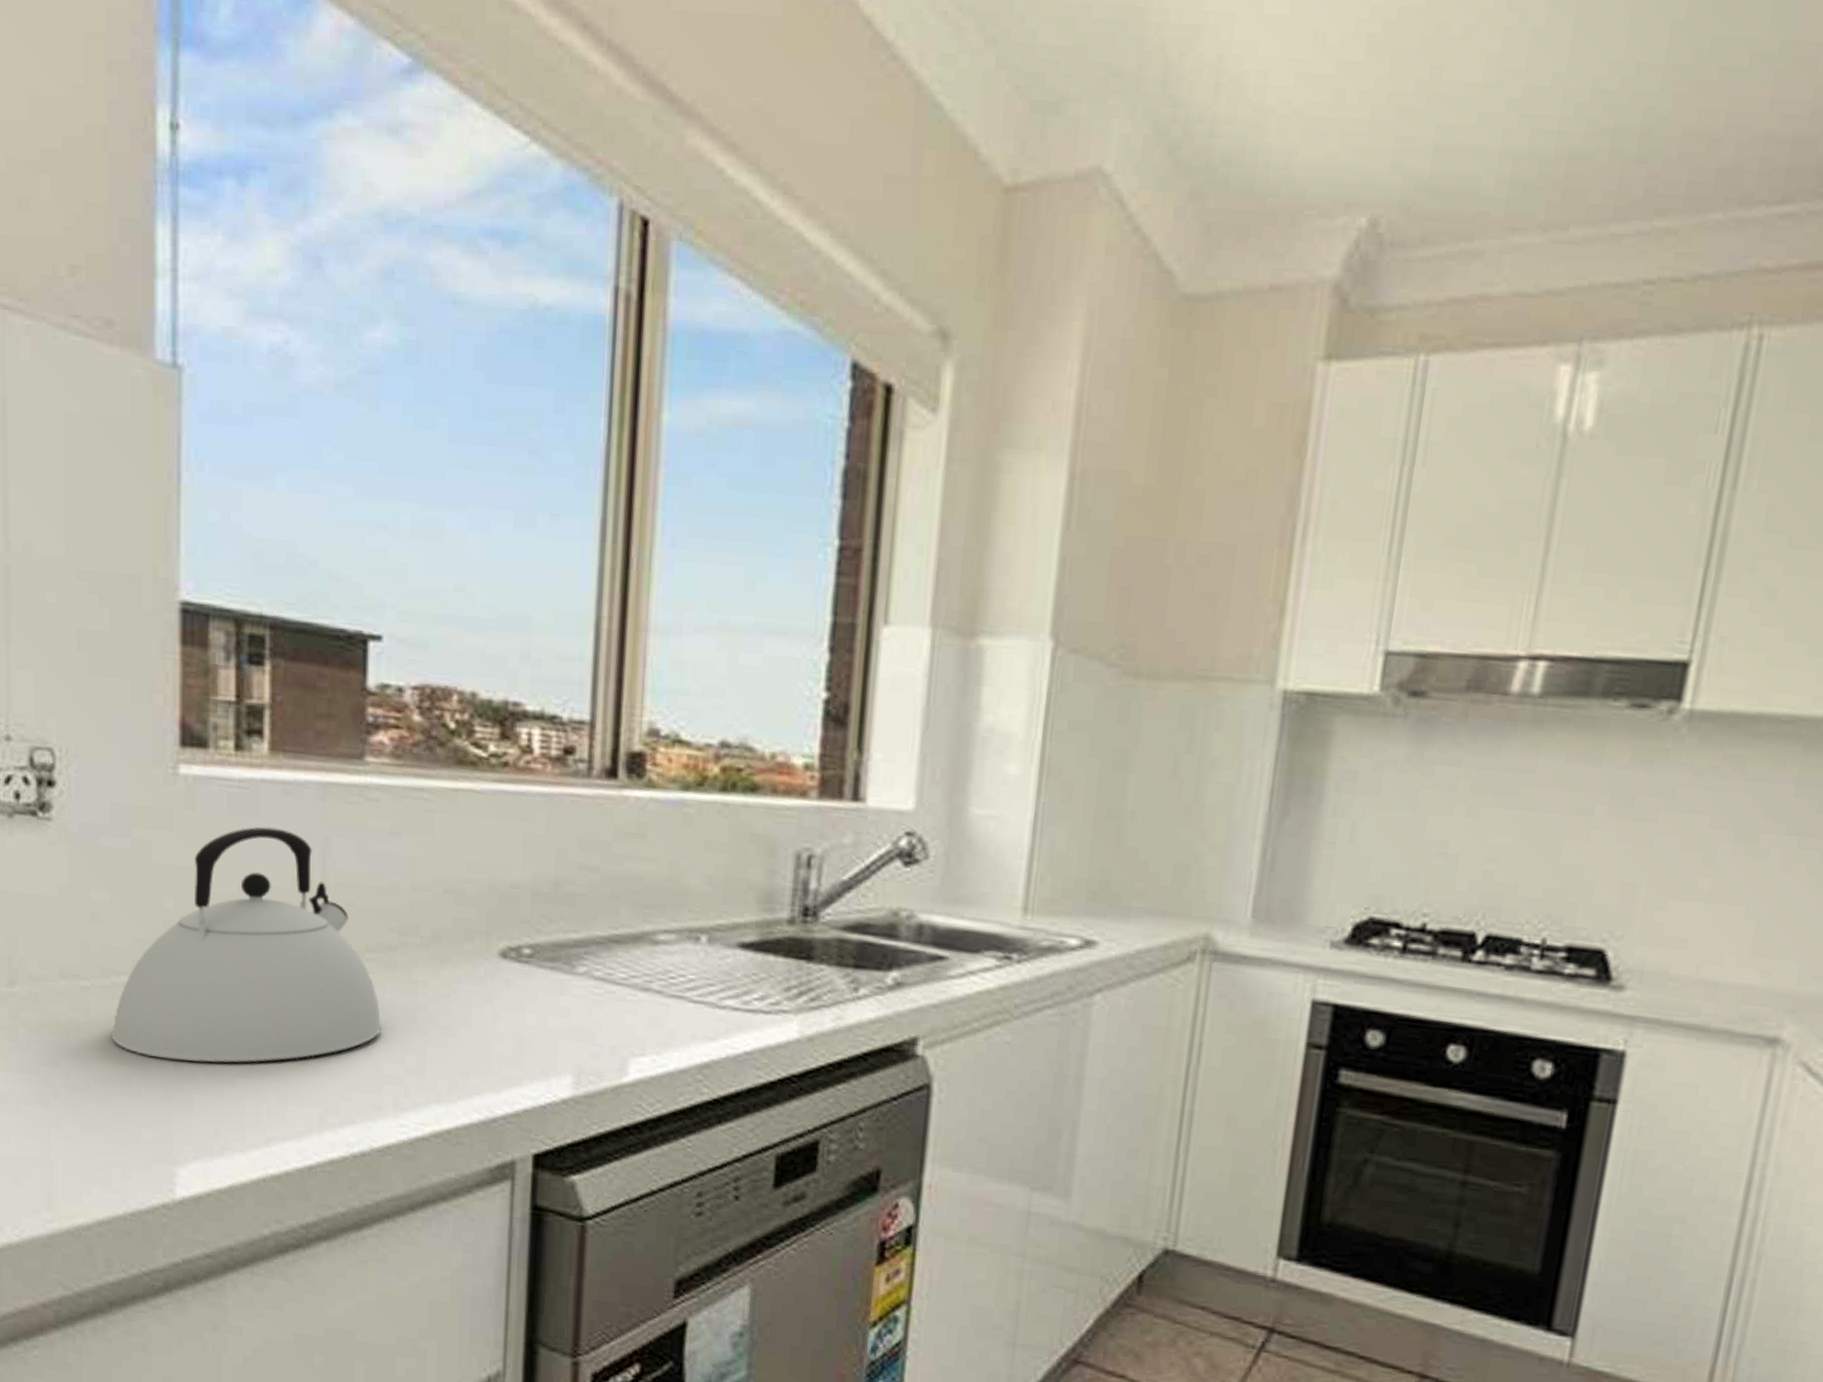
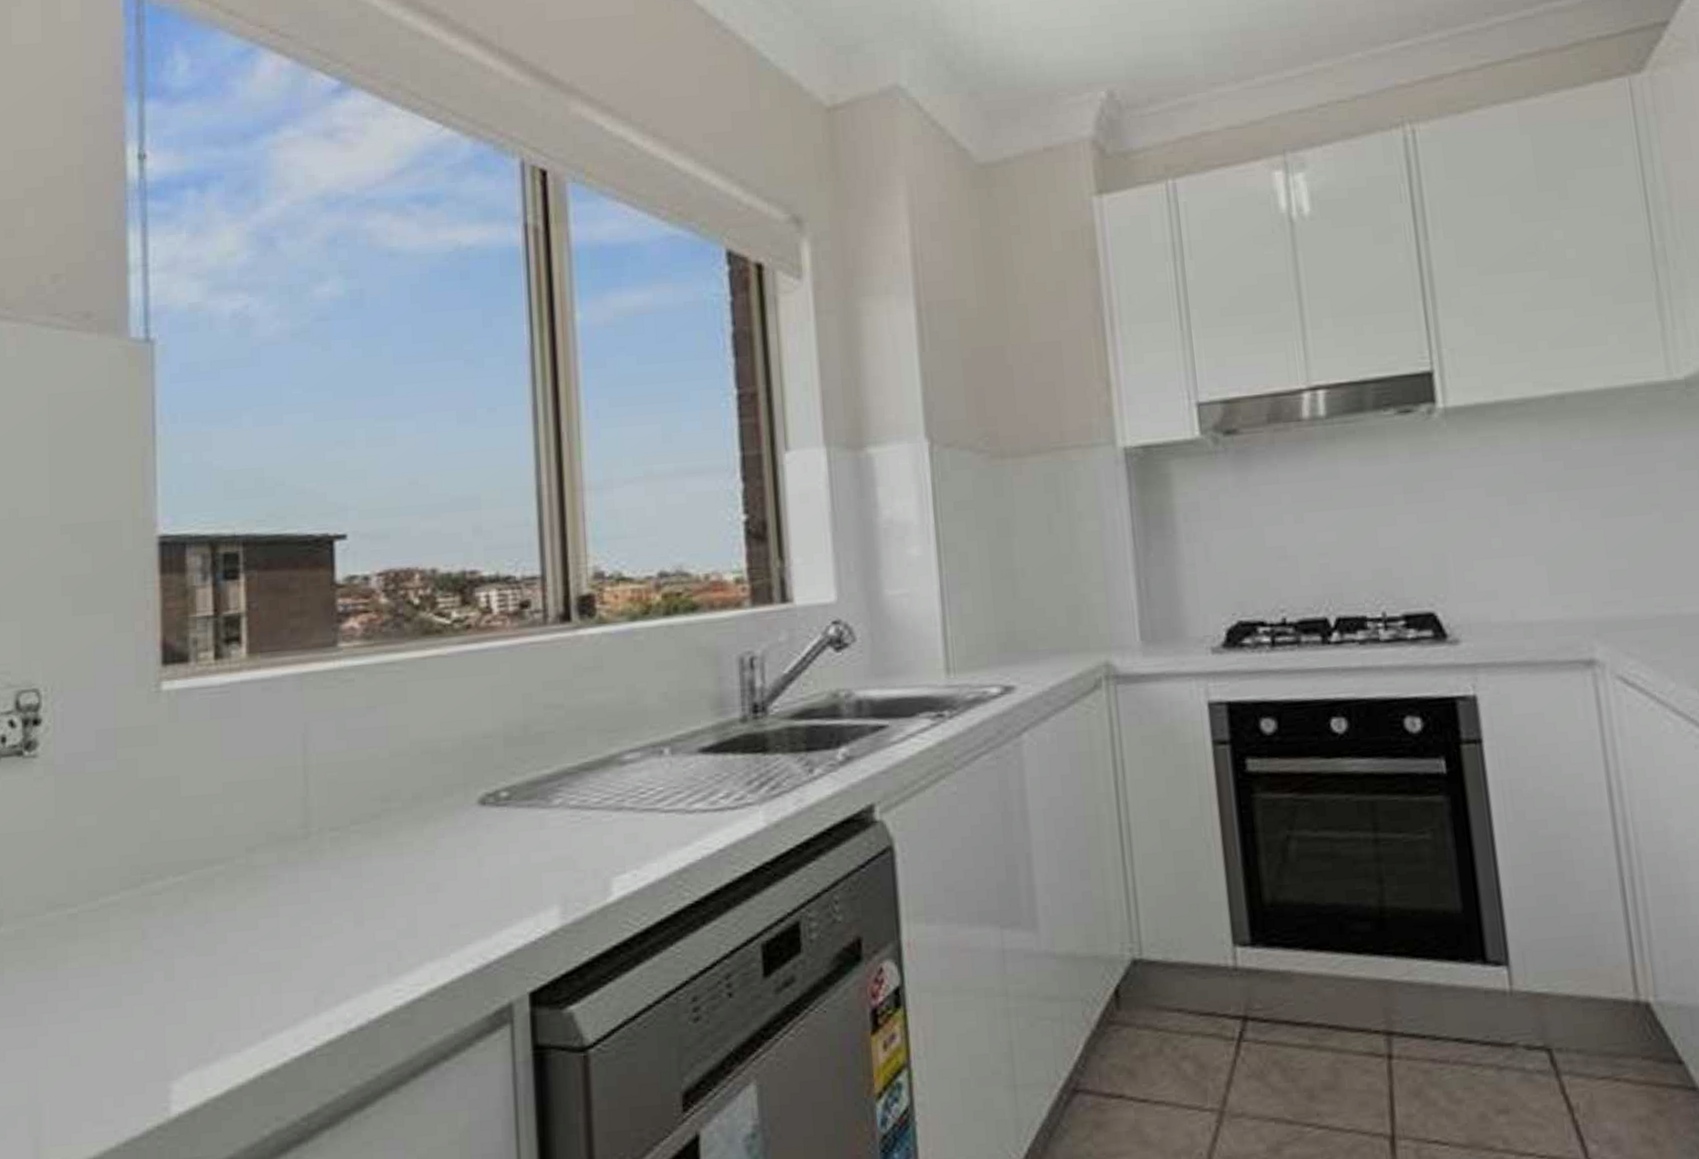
kettle: present [111,826,382,1063] -> none [100,723,371,972]

